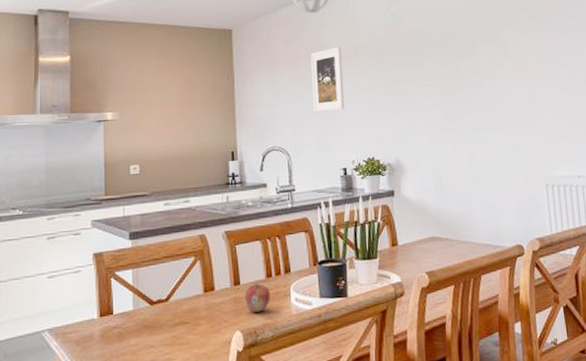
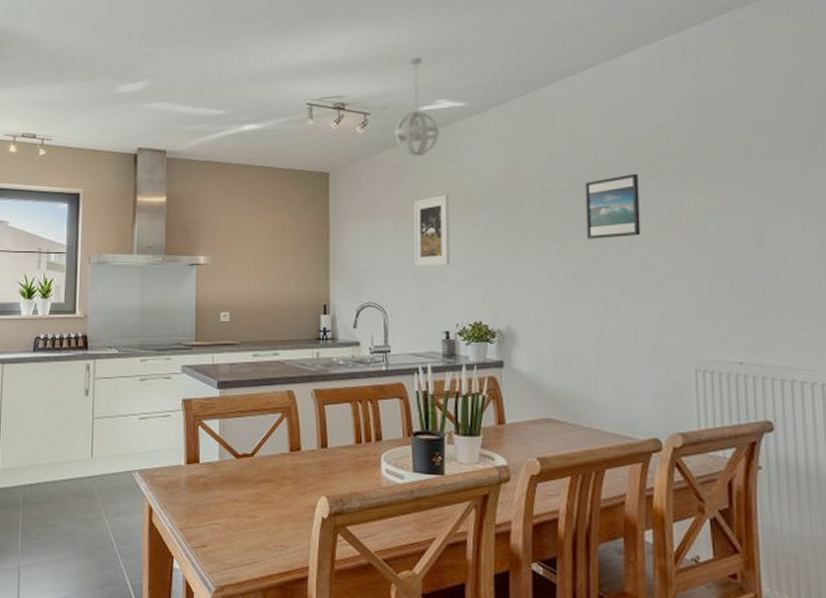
fruit: present [245,283,270,313] -> none [332,448,359,479]
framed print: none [453,25,499,81] -> present [584,173,641,239]

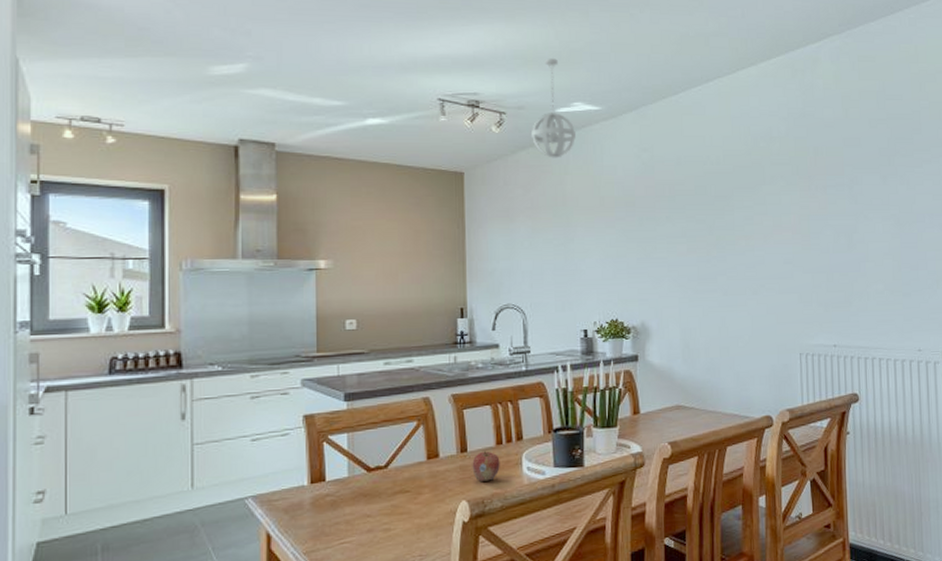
fruit: none [332,448,359,479] -> present [472,451,500,482]
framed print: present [414,194,451,266] -> none [552,196,588,267]
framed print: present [584,173,641,239] -> none [709,179,756,240]

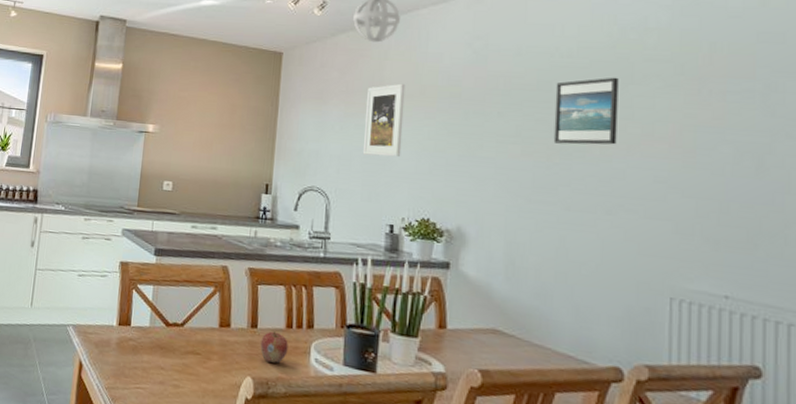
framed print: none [552,196,588,267] -> present [362,83,406,157]
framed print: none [709,179,756,240] -> present [553,77,619,145]

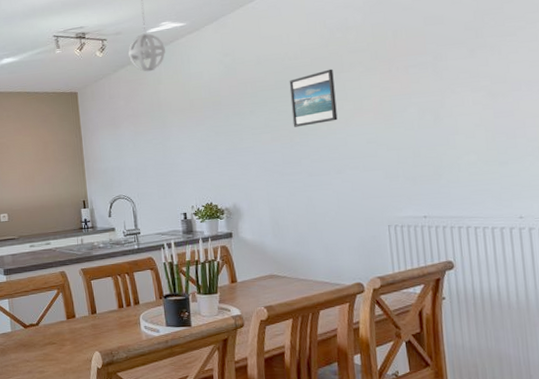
fruit: present [260,331,288,364] -> none [101,313,123,337]
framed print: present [362,83,406,157] -> none [150,101,183,163]

